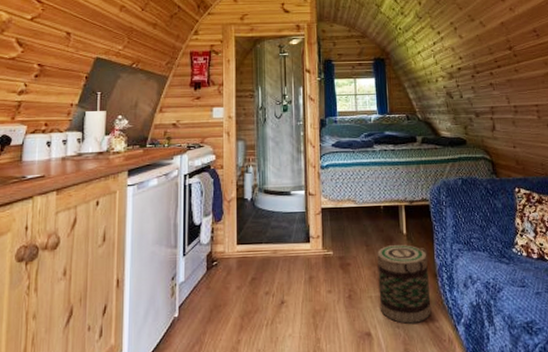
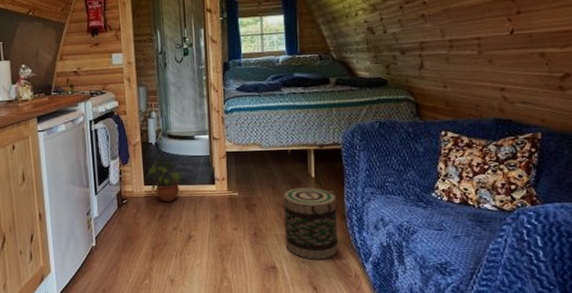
potted plant: none [240,213,275,263] -> present [147,157,181,202]

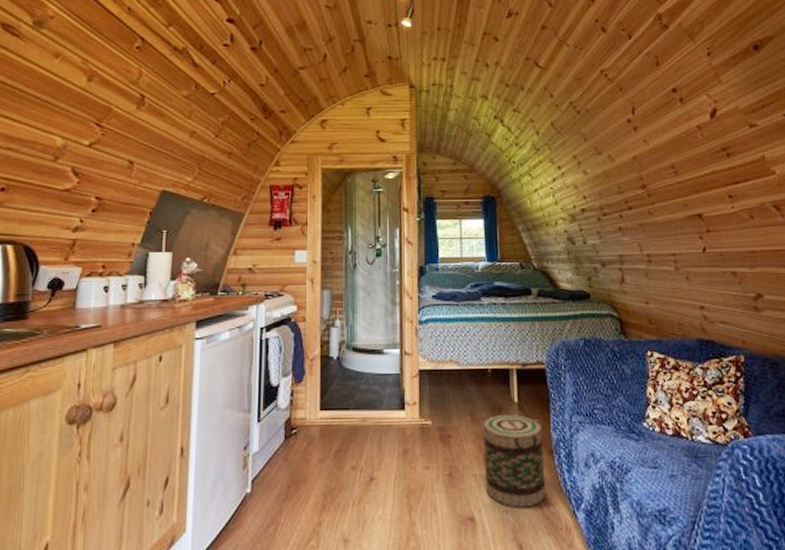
potted plant: present [147,157,181,202] -> none [324,375,365,432]

